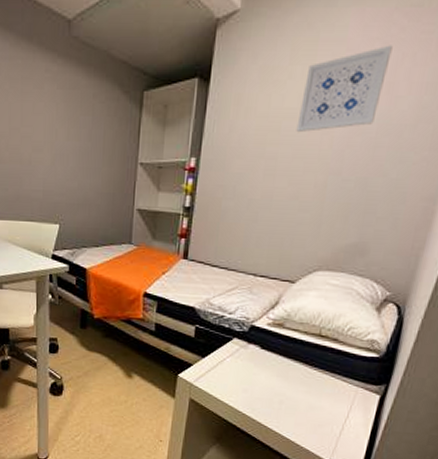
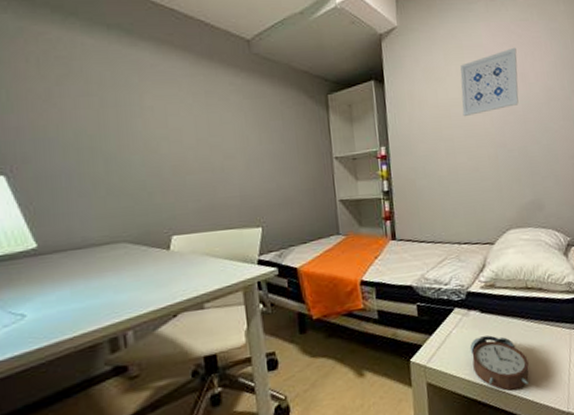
alarm clock: none [239,371,300,428] -> present [469,335,529,391]

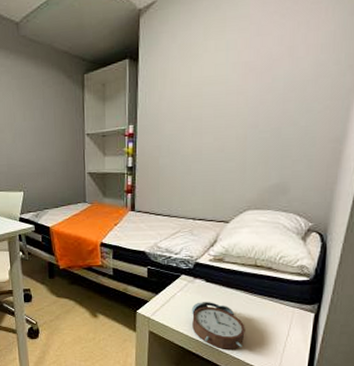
wall art: present [460,47,519,117] -> none [215,16,289,96]

